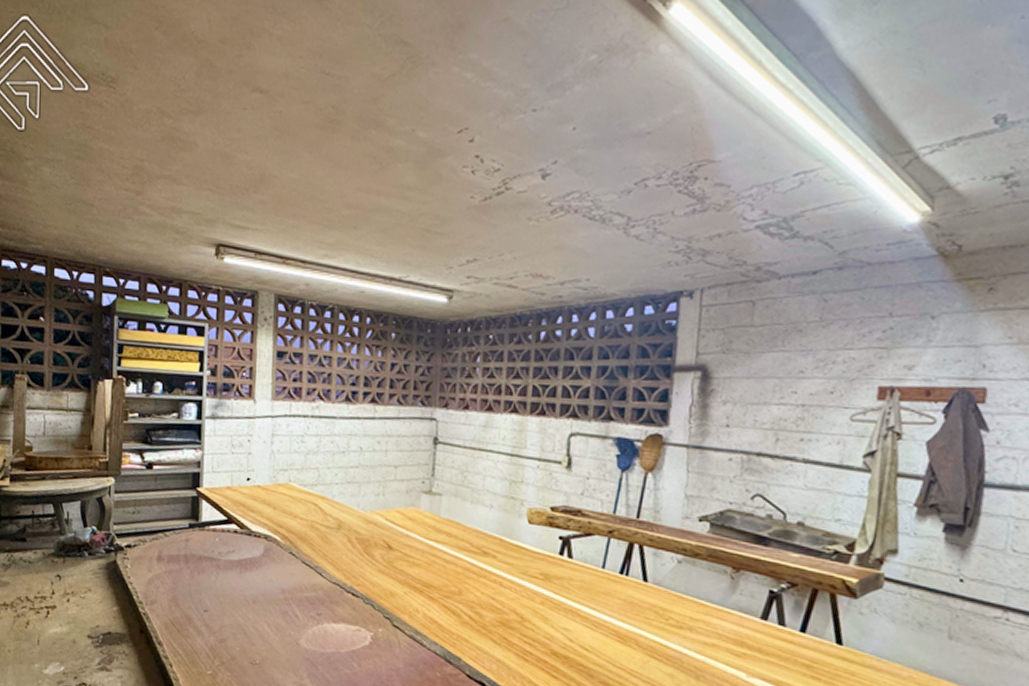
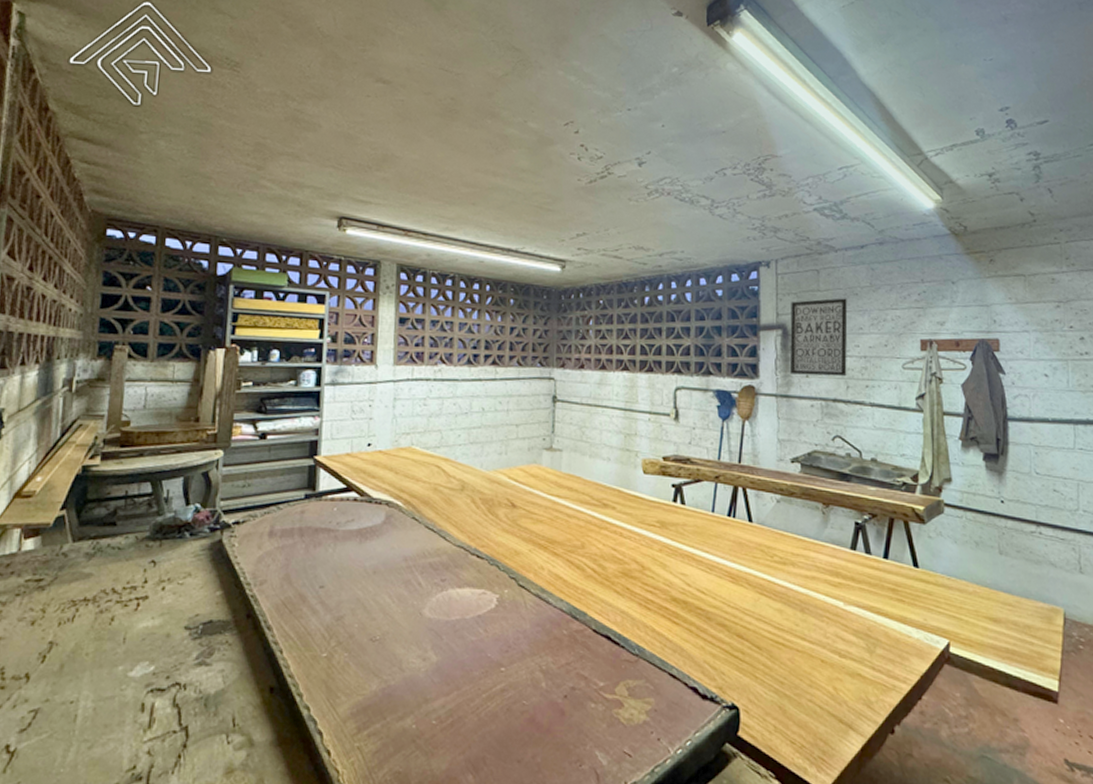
wall art: none [707,335,788,428] -> present [789,298,848,377]

